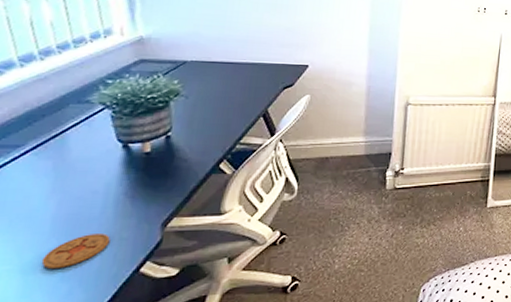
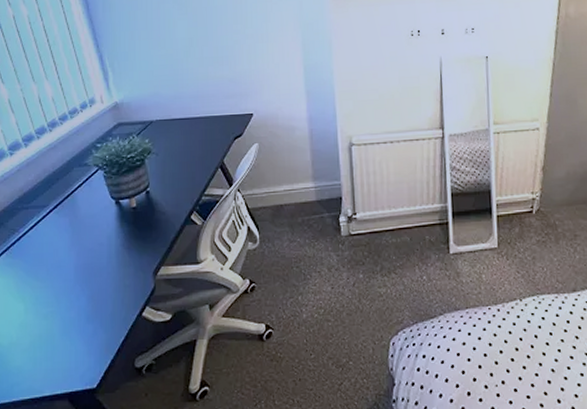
coaster: present [41,233,110,269] -> none [72,281,117,311]

